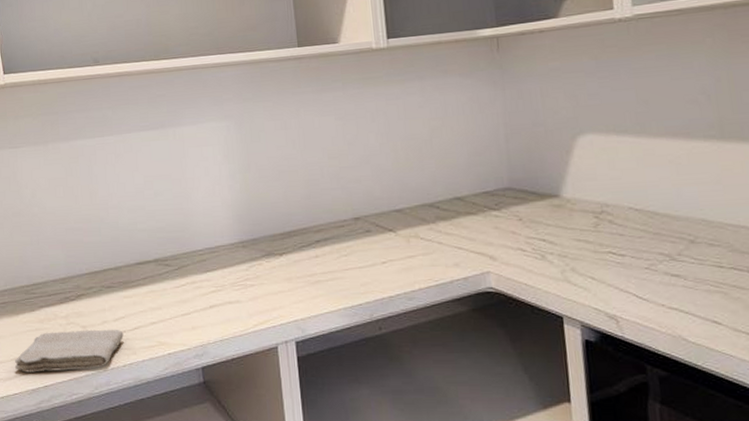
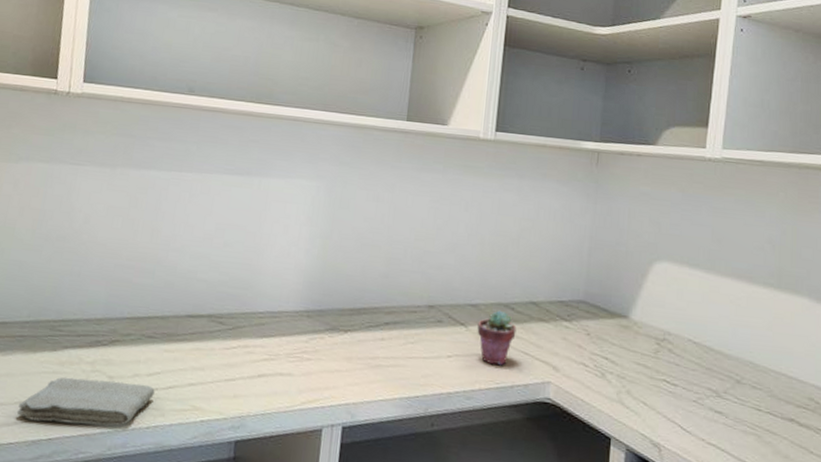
potted succulent: none [406,211,446,264] -> present [477,310,517,365]

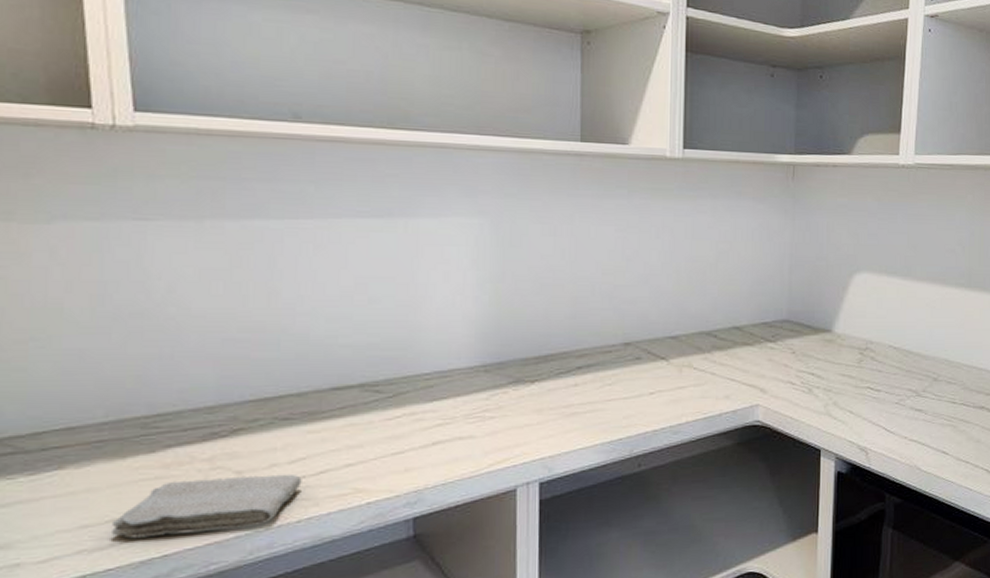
potted succulent: present [477,310,517,365] -> none [679,339,721,396]

